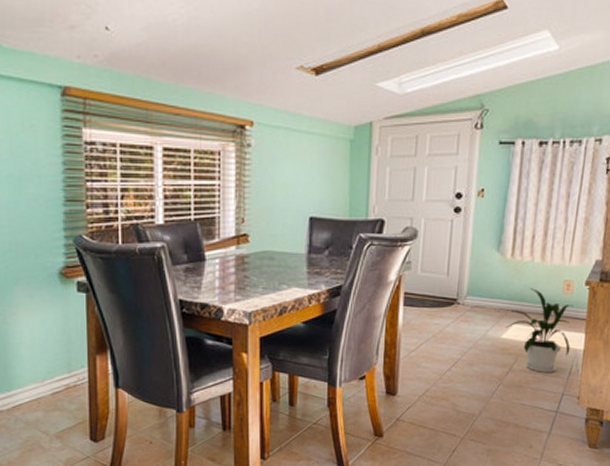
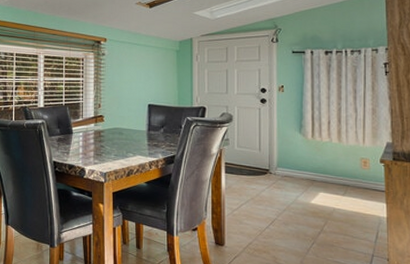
house plant: present [495,288,574,372] -> none [302,163,374,235]

